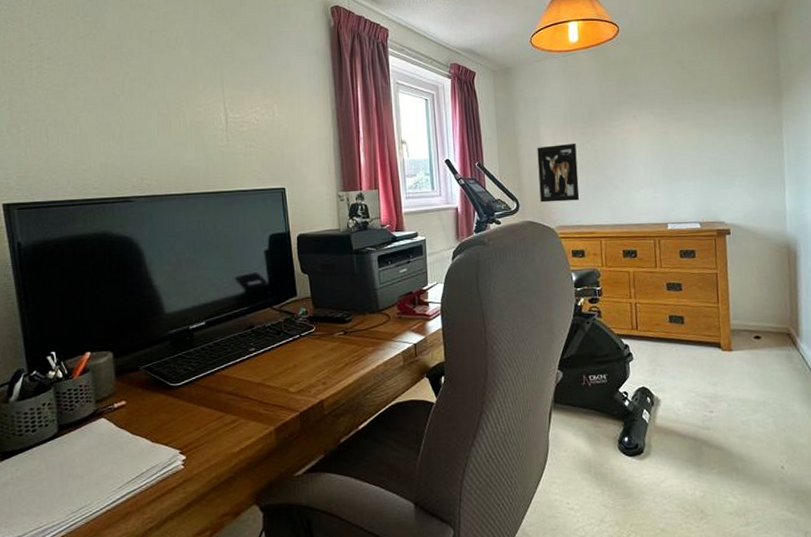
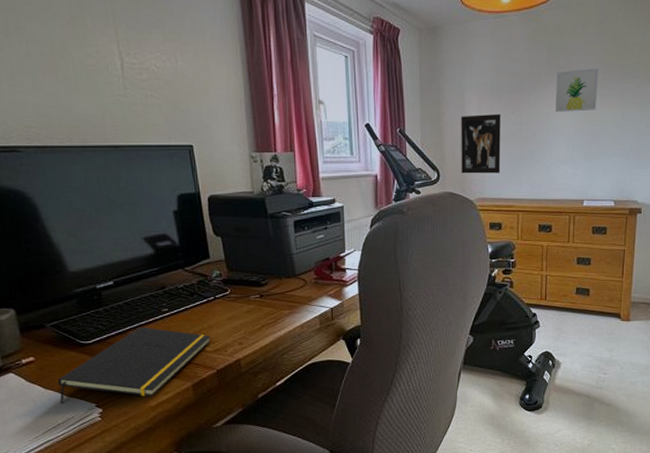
notepad: none [145,367,295,450] -> present [57,326,211,404]
wall art: none [628,95,672,139] -> present [555,68,598,113]

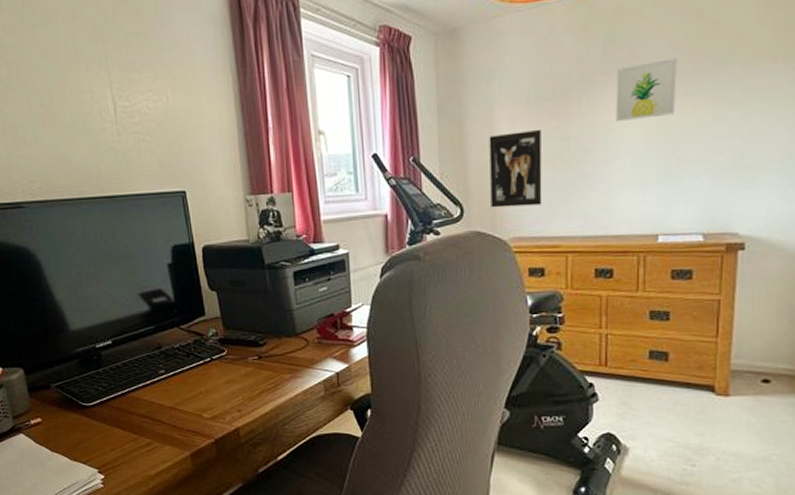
notepad: present [57,326,211,404] -> none [62,389,208,467]

